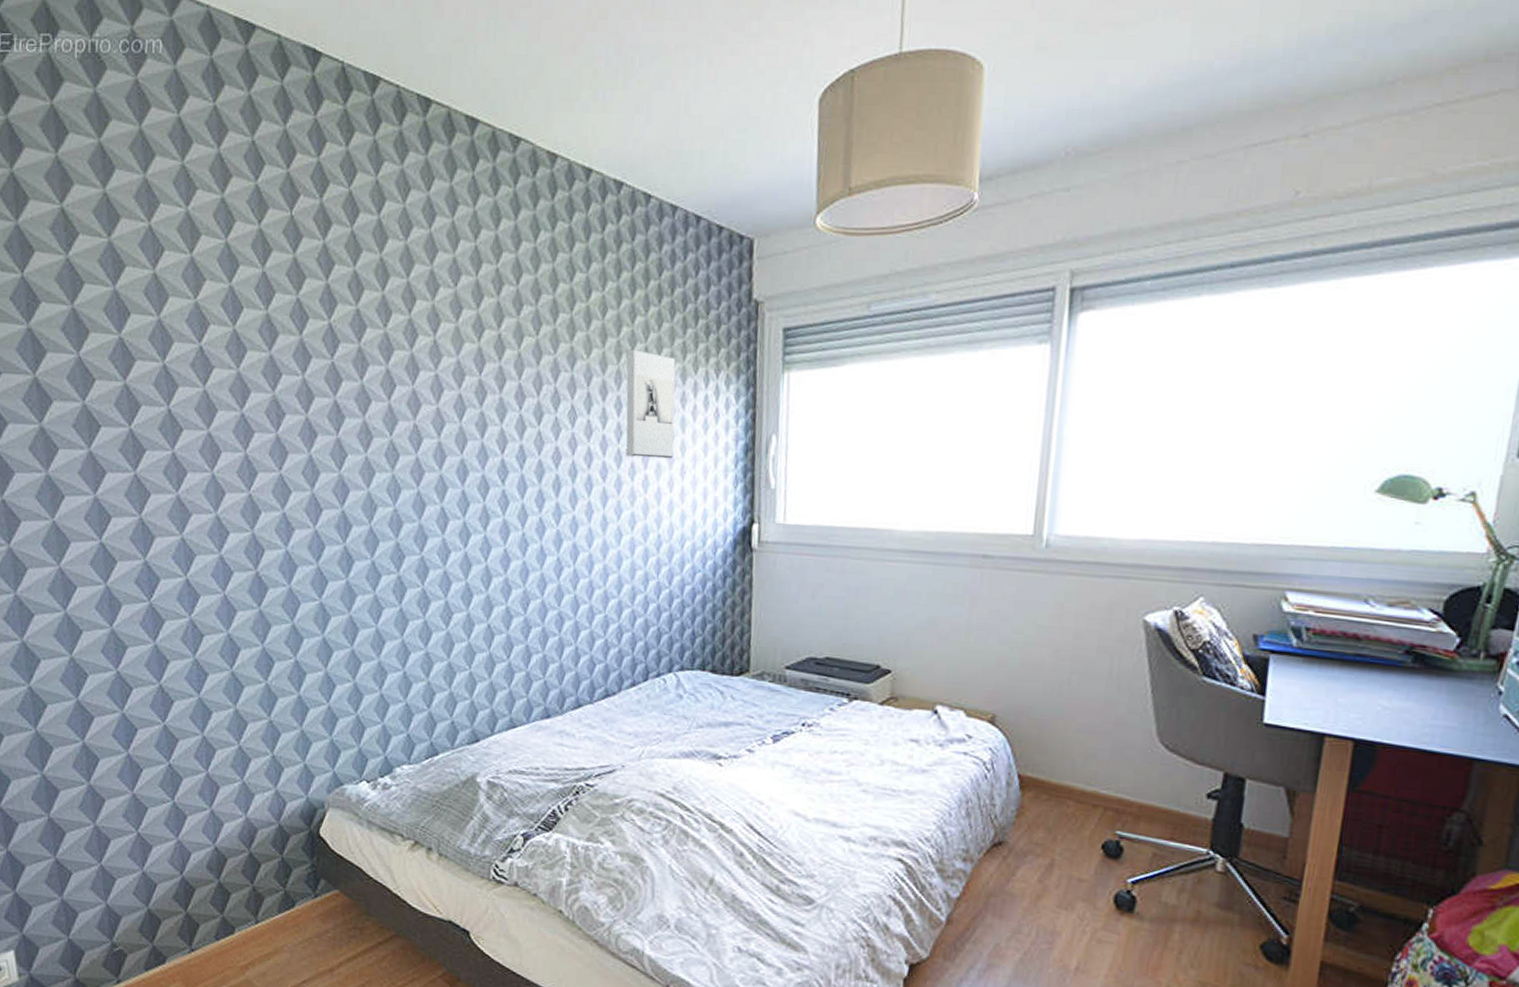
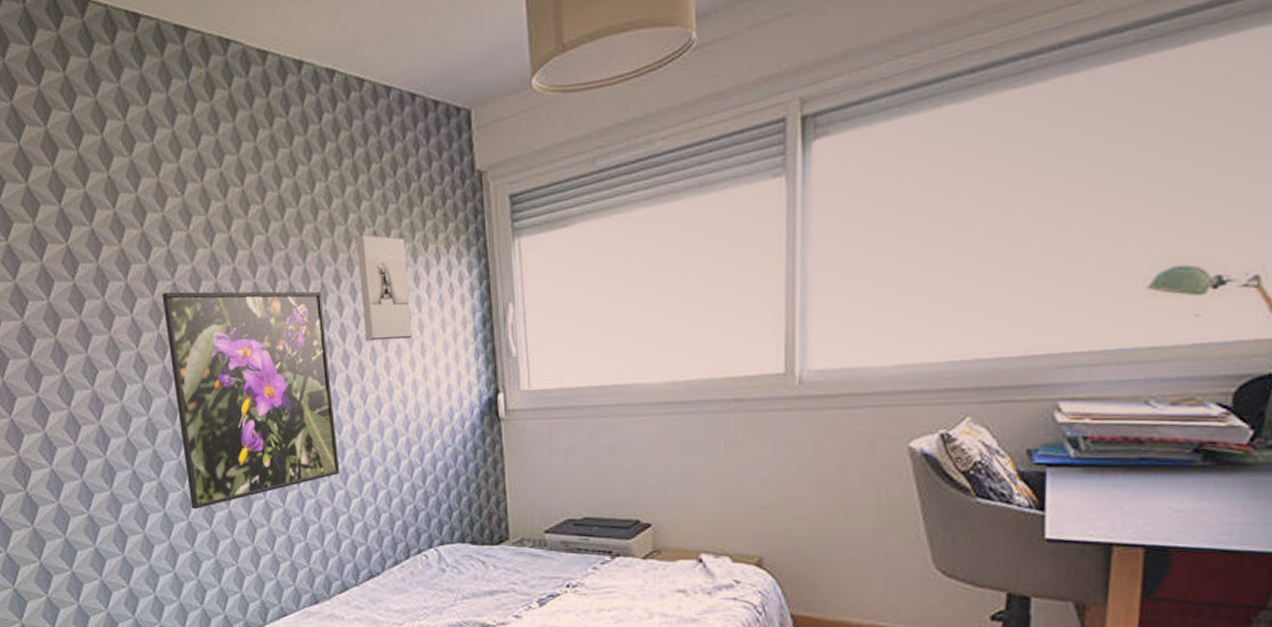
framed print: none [422,383,587,609] -> present [162,291,340,510]

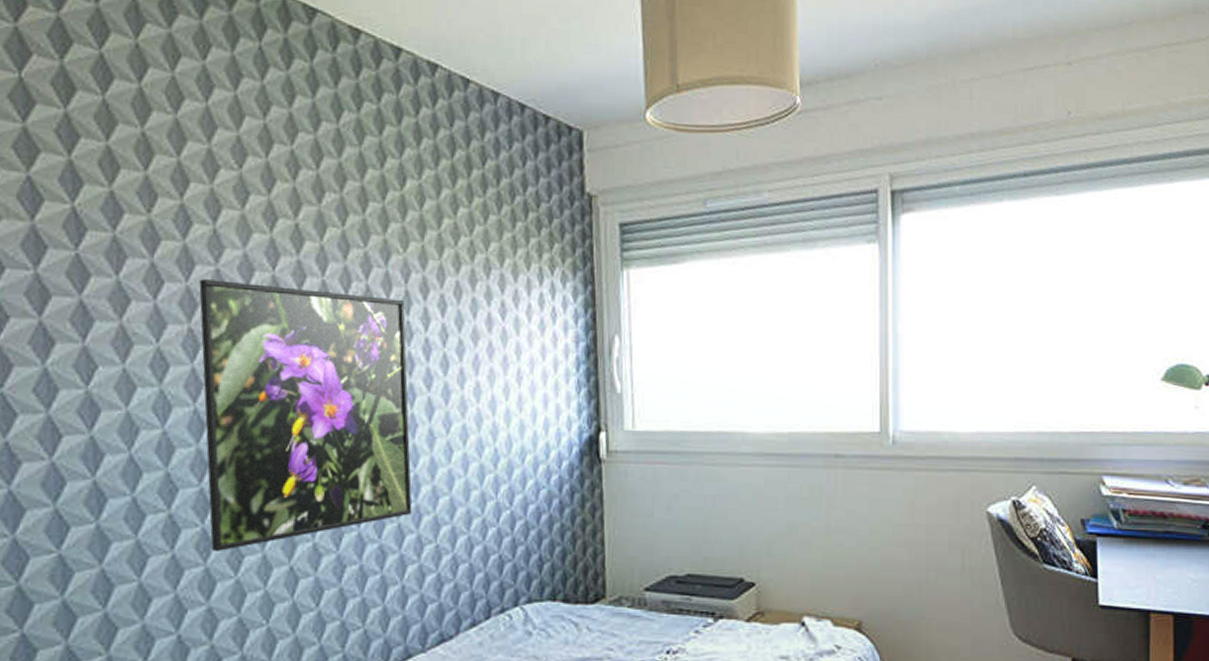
wall sculpture: present [355,235,412,341] -> none [448,243,508,364]

